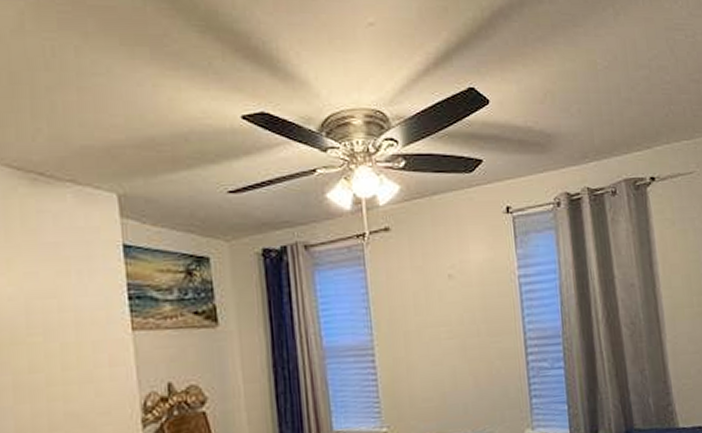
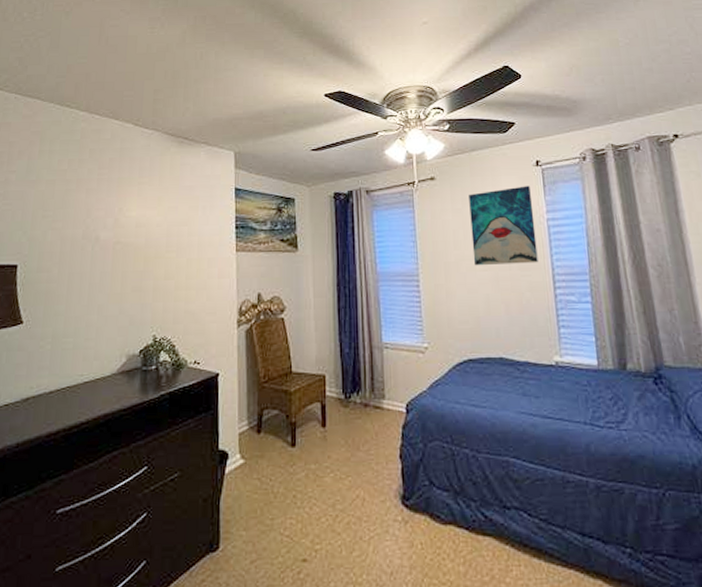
wall art: none [430,237,509,334] -> present [469,186,538,266]

